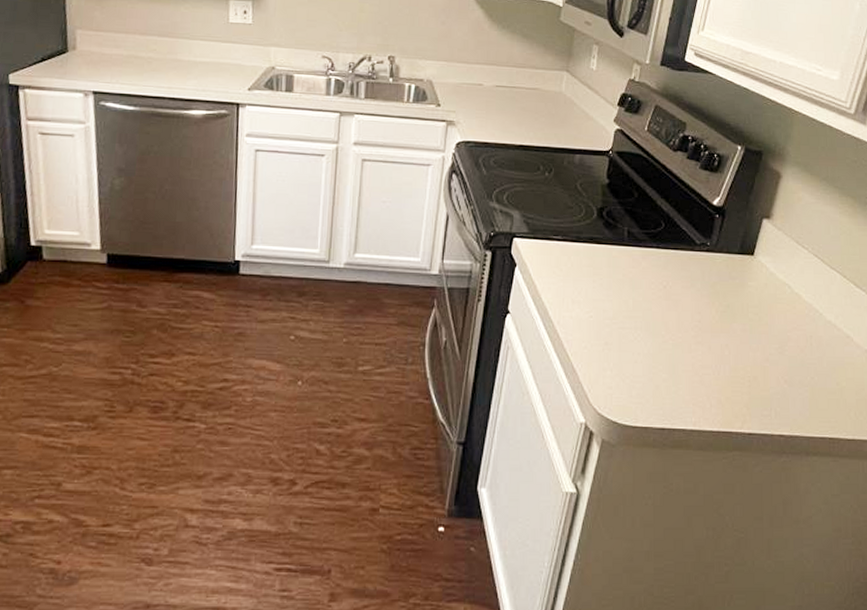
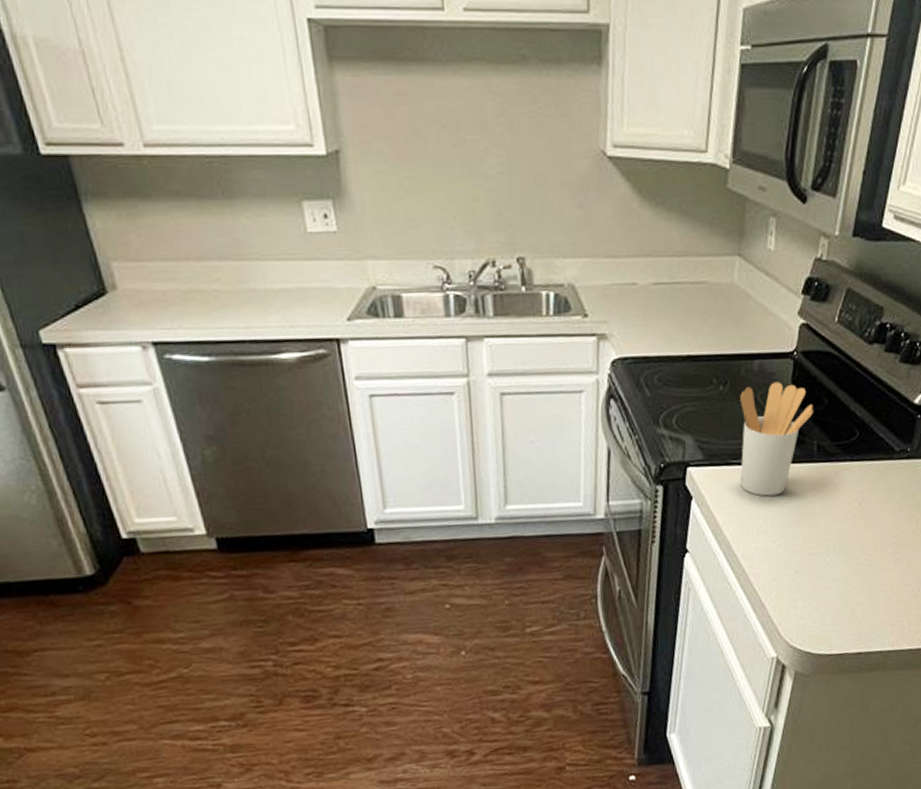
utensil holder: none [559,174,625,271] -> present [740,382,813,497]

